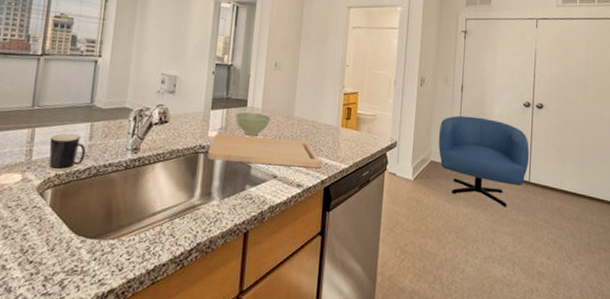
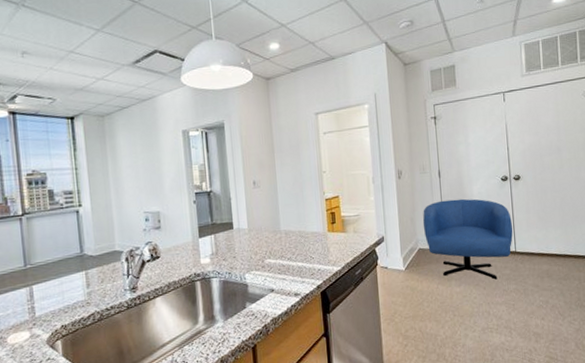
mug: present [48,134,86,172] -> none [49,285,86,323]
cutting board: present [207,133,322,169] -> none [204,251,315,286]
bowl: present [234,112,271,137] -> none [223,233,259,257]

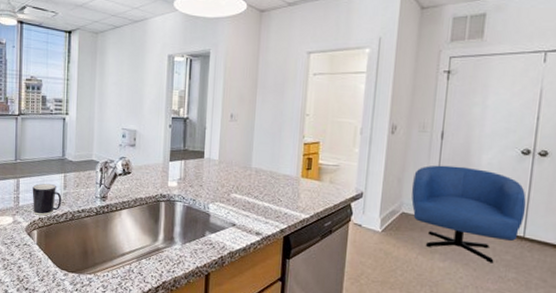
mug: none [49,285,86,323] -> present [32,183,62,216]

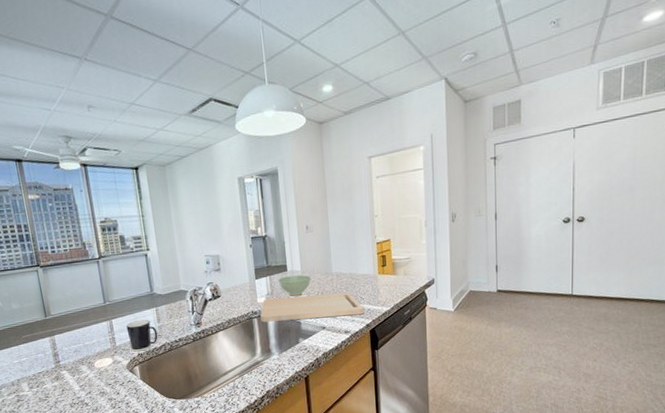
cutting board: none [168,183,281,218] -> present [260,292,365,322]
bowl: none [192,163,228,187] -> present [277,275,311,297]
armchair: present [411,165,526,263] -> none [475,241,572,322]

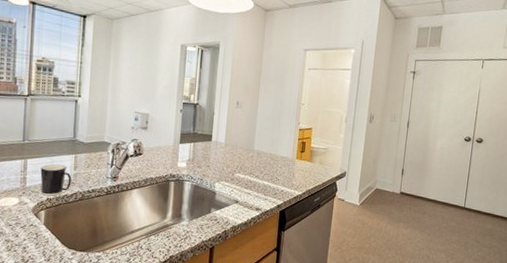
cutting board: present [260,292,365,322] -> none [177,164,278,195]
bowl: present [277,275,311,297] -> none [201,146,233,168]

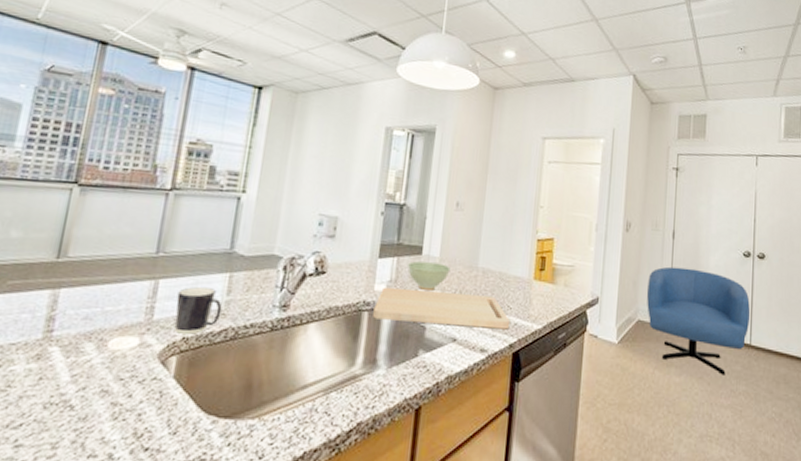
cutting board: none [177,164,278,195] -> present [373,286,511,330]
bowl: none [201,146,233,168] -> present [407,261,451,292]
armchair: none [383,149,467,229] -> present [646,266,751,376]

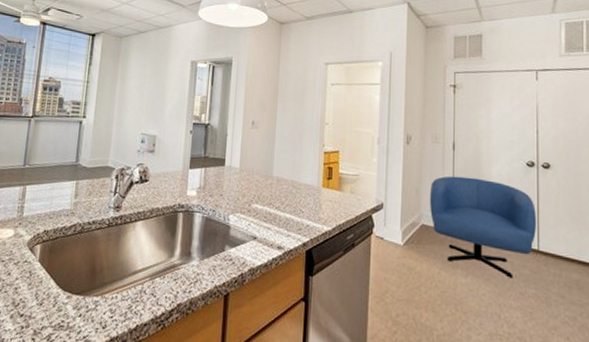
mug: present [174,287,222,334] -> none [38,191,72,228]
cutting board: present [373,286,511,330] -> none [187,192,303,230]
bowl: present [407,261,451,292] -> none [212,171,249,197]

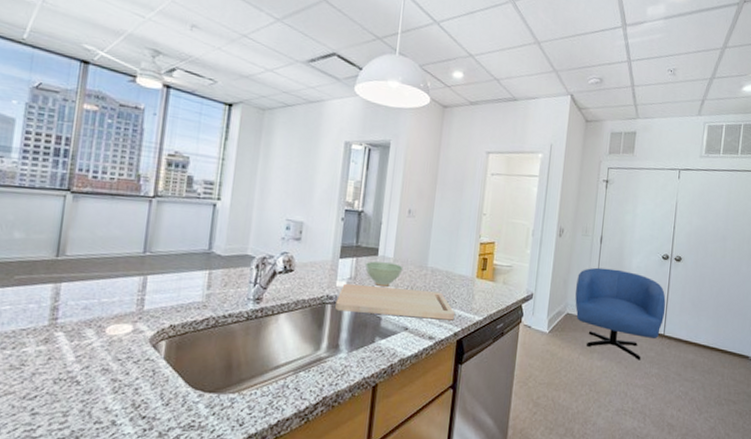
cutting board: none [187,192,303,230] -> present [335,283,455,321]
bowl: none [212,171,249,197] -> present [364,261,403,288]

